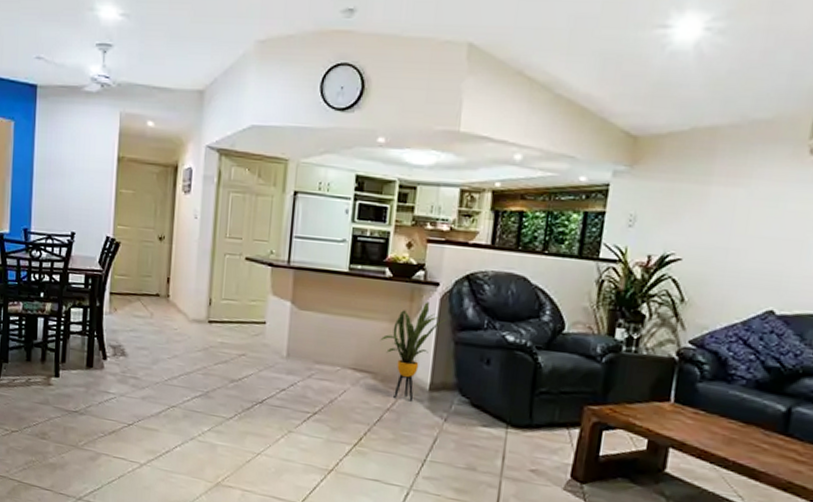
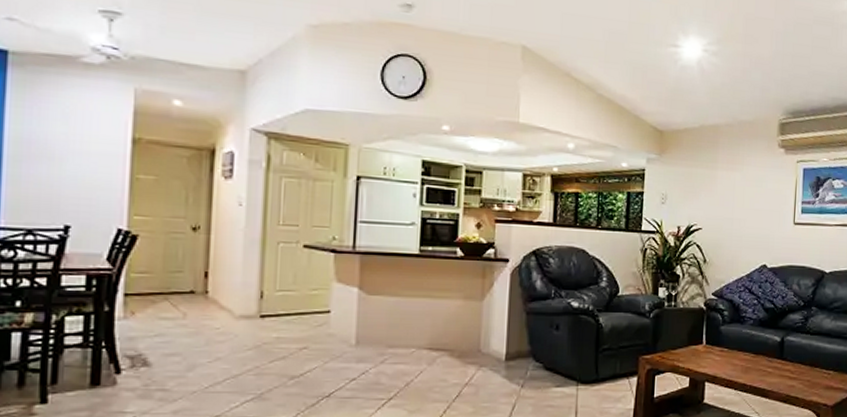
house plant: present [380,302,446,402] -> none [454,277,517,373]

